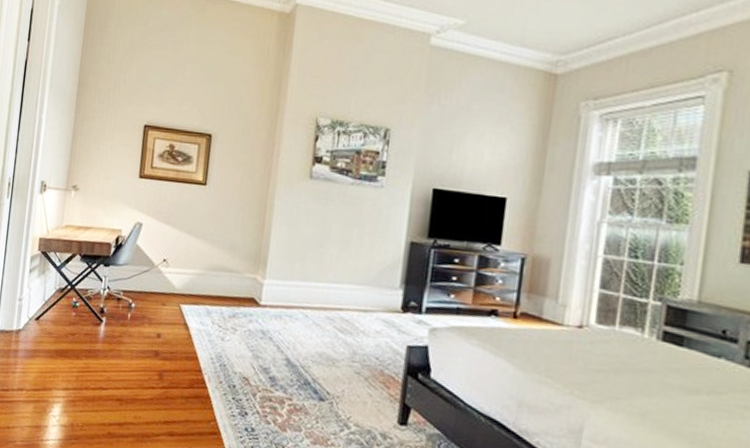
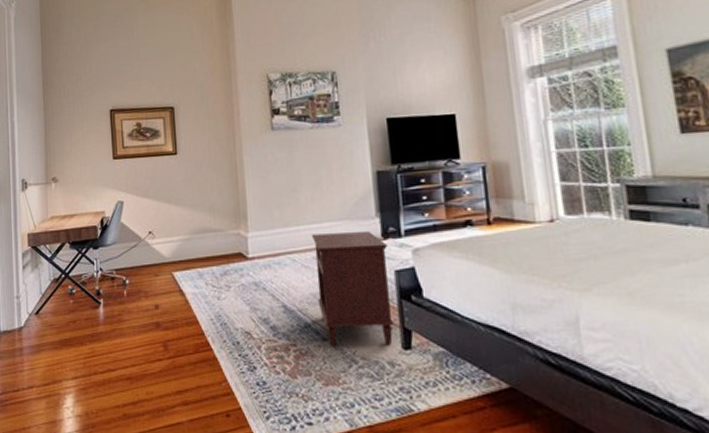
nightstand: none [322,293,405,417] -> present [311,232,395,346]

